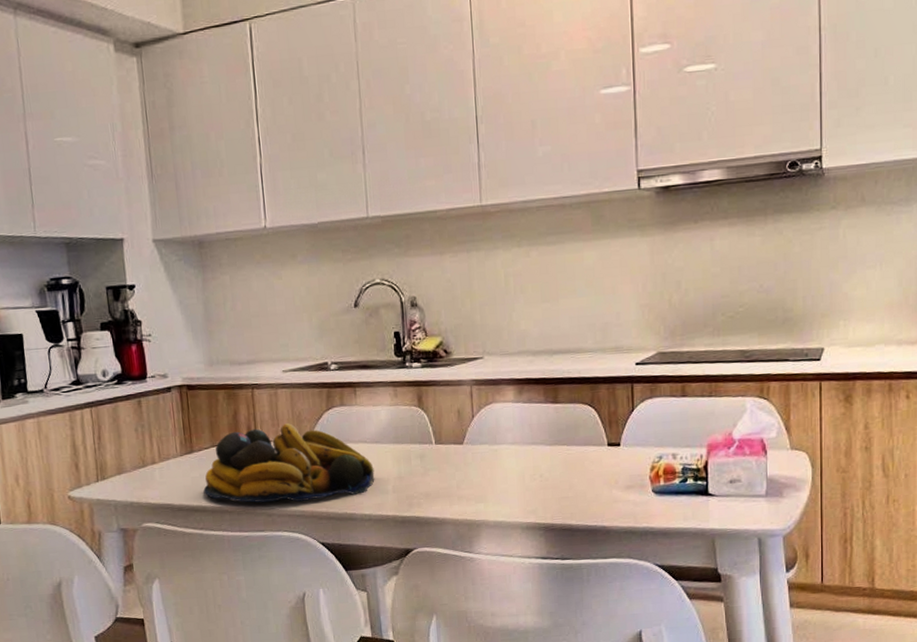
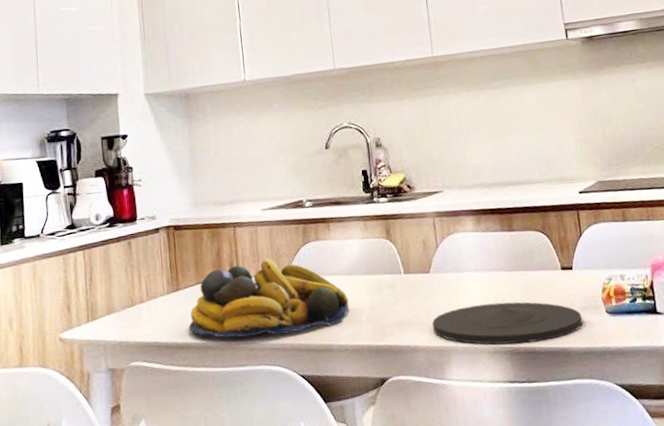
plate: none [463,477,626,520] -> present [432,301,583,344]

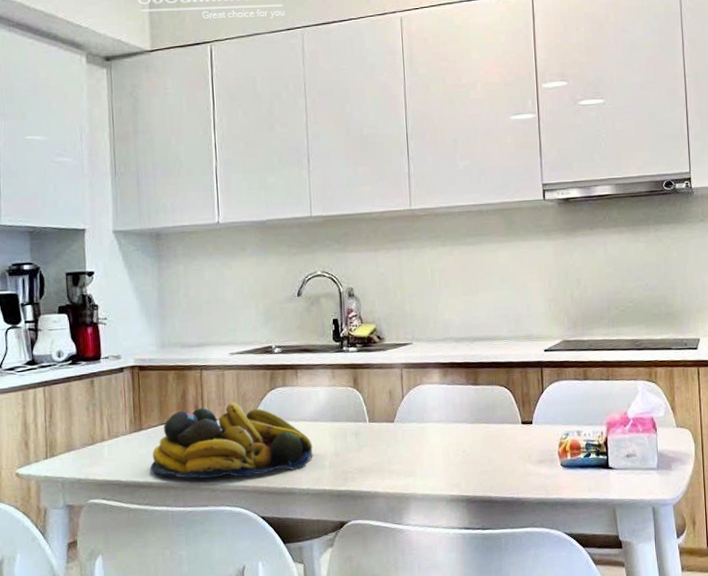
plate: present [432,301,583,344] -> none [394,453,539,493]

